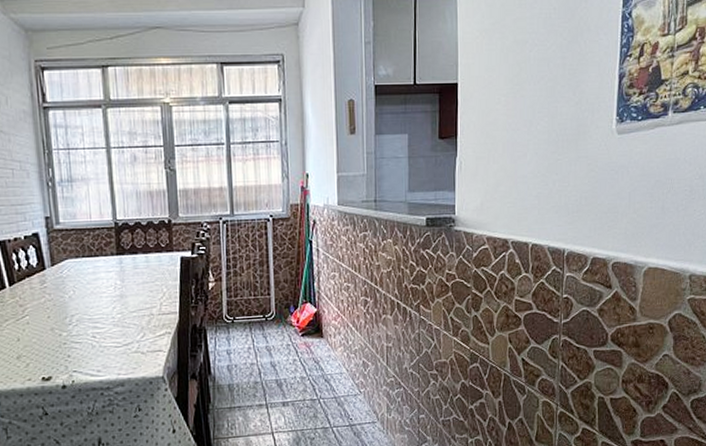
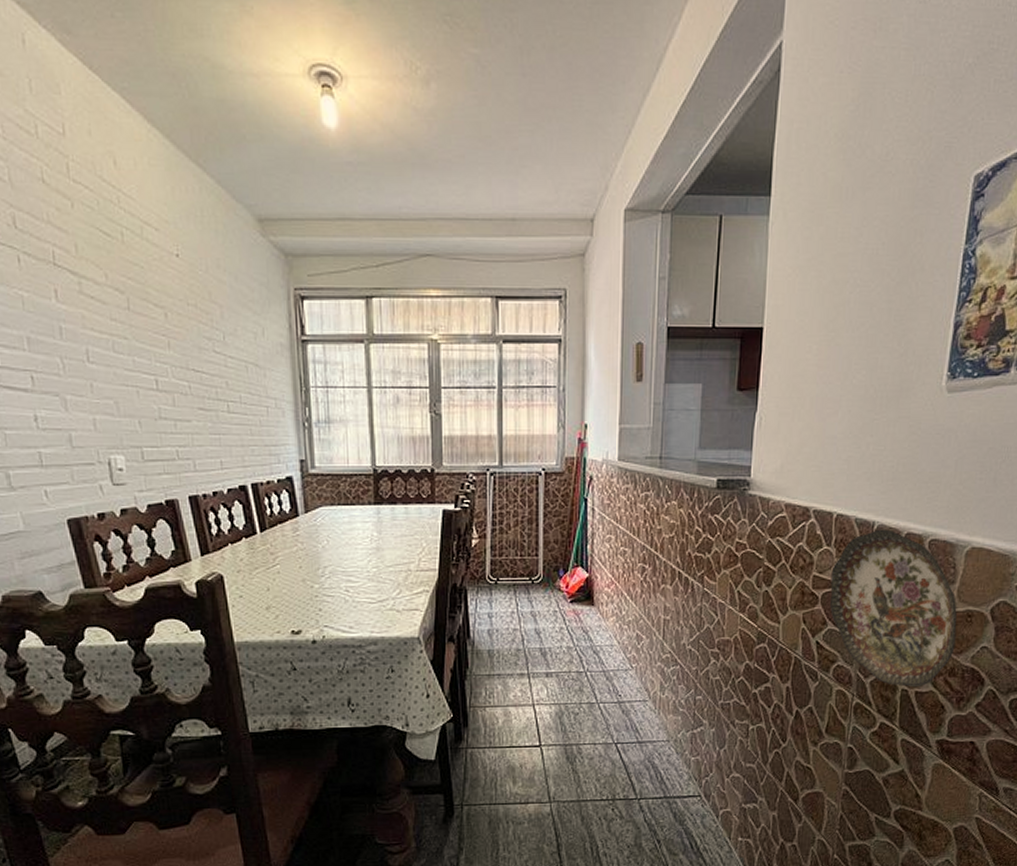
decorative plate: none [531,255,641,395] -> present [830,529,957,688]

